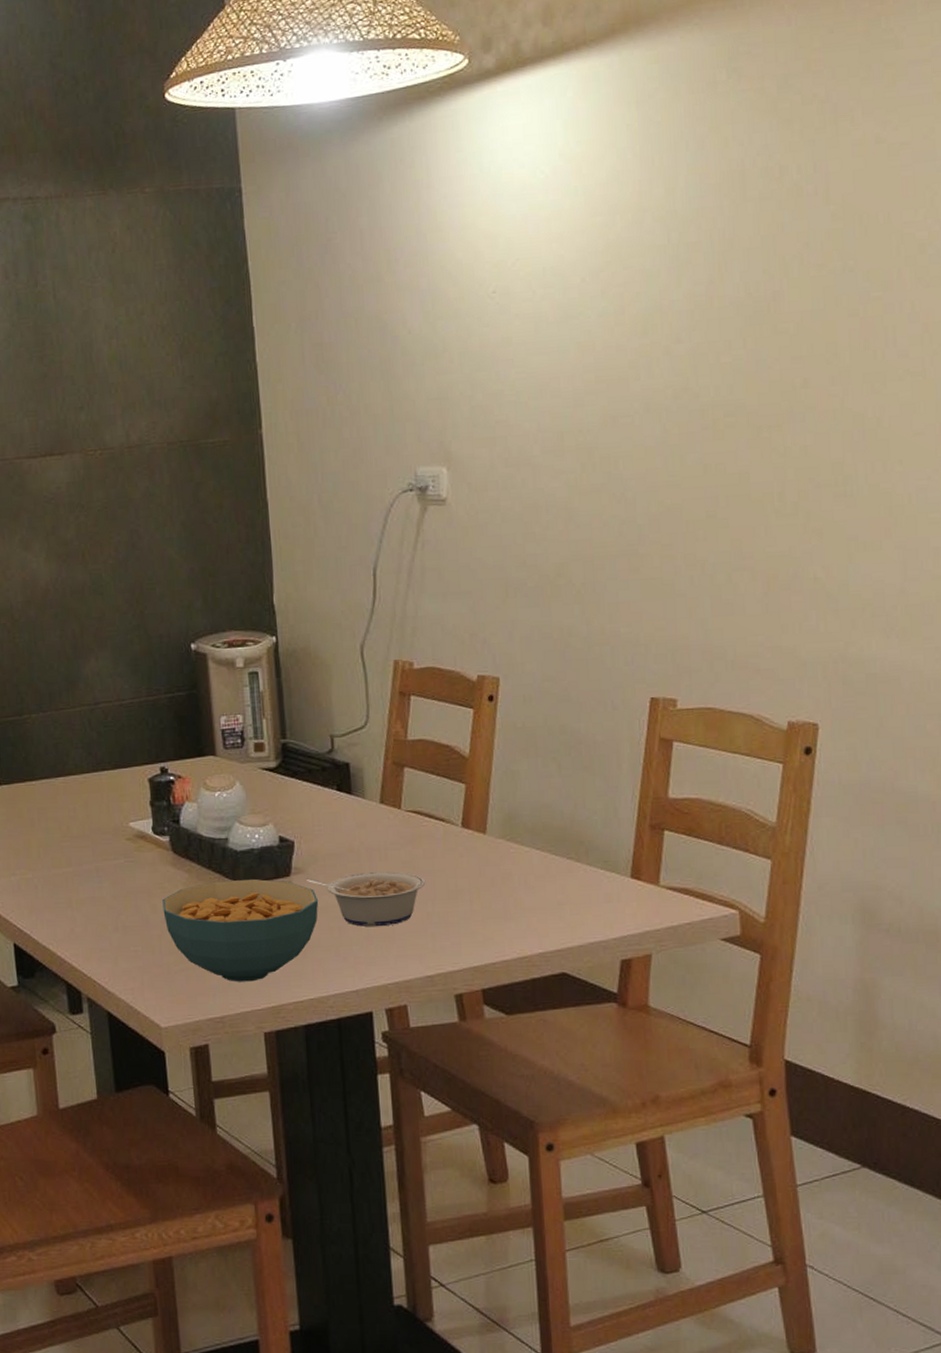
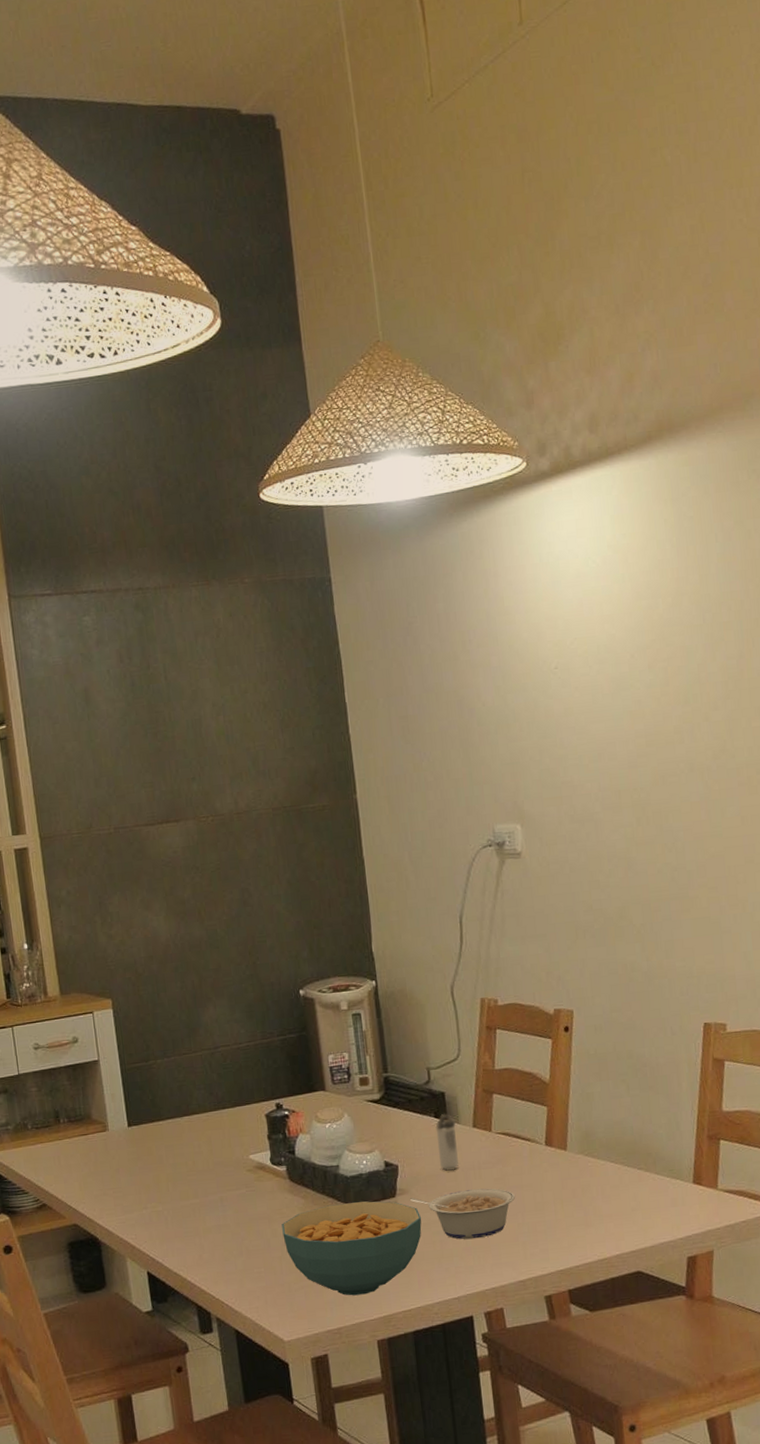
shaker: none [338,786,363,851] -> present [435,1113,460,1171]

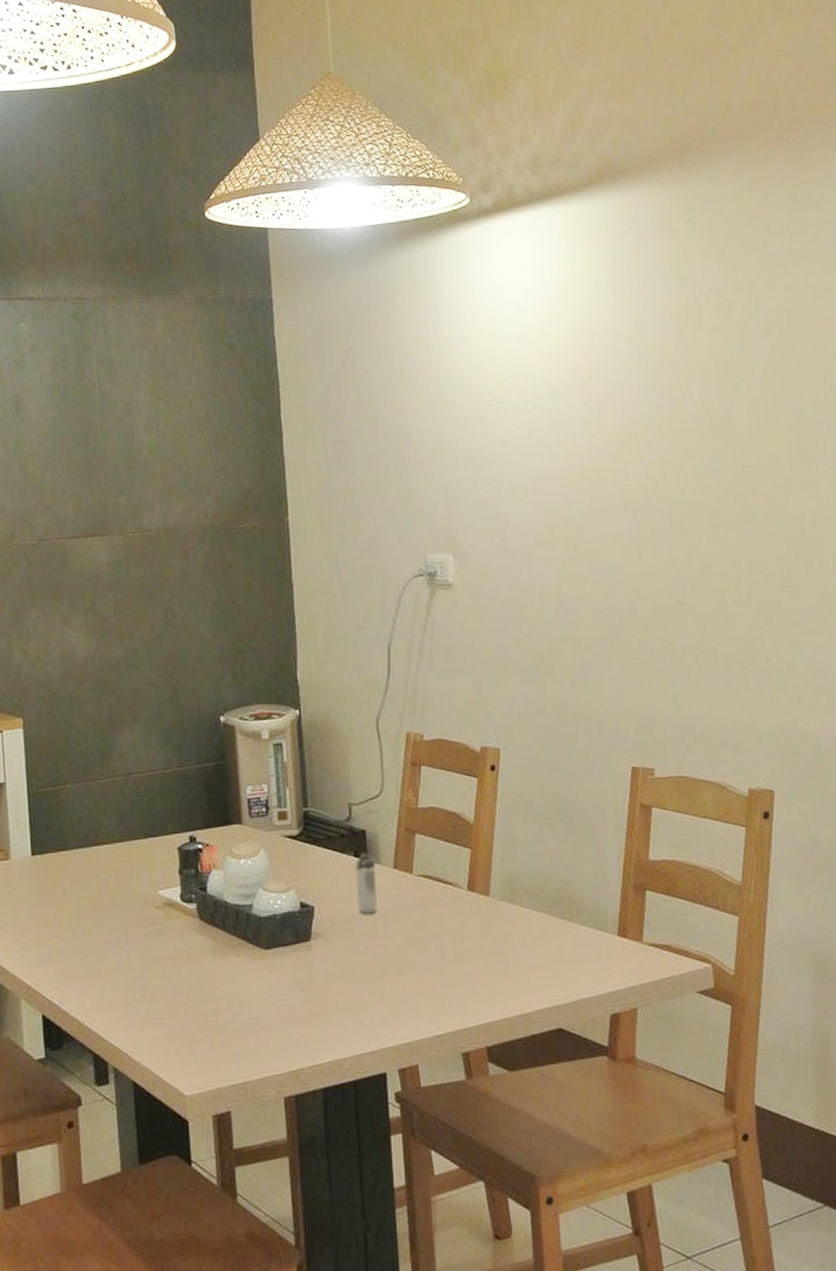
cereal bowl: present [282,1200,422,1296] -> none [189,943,337,1048]
legume: present [410,1188,516,1239] -> none [325,934,435,989]

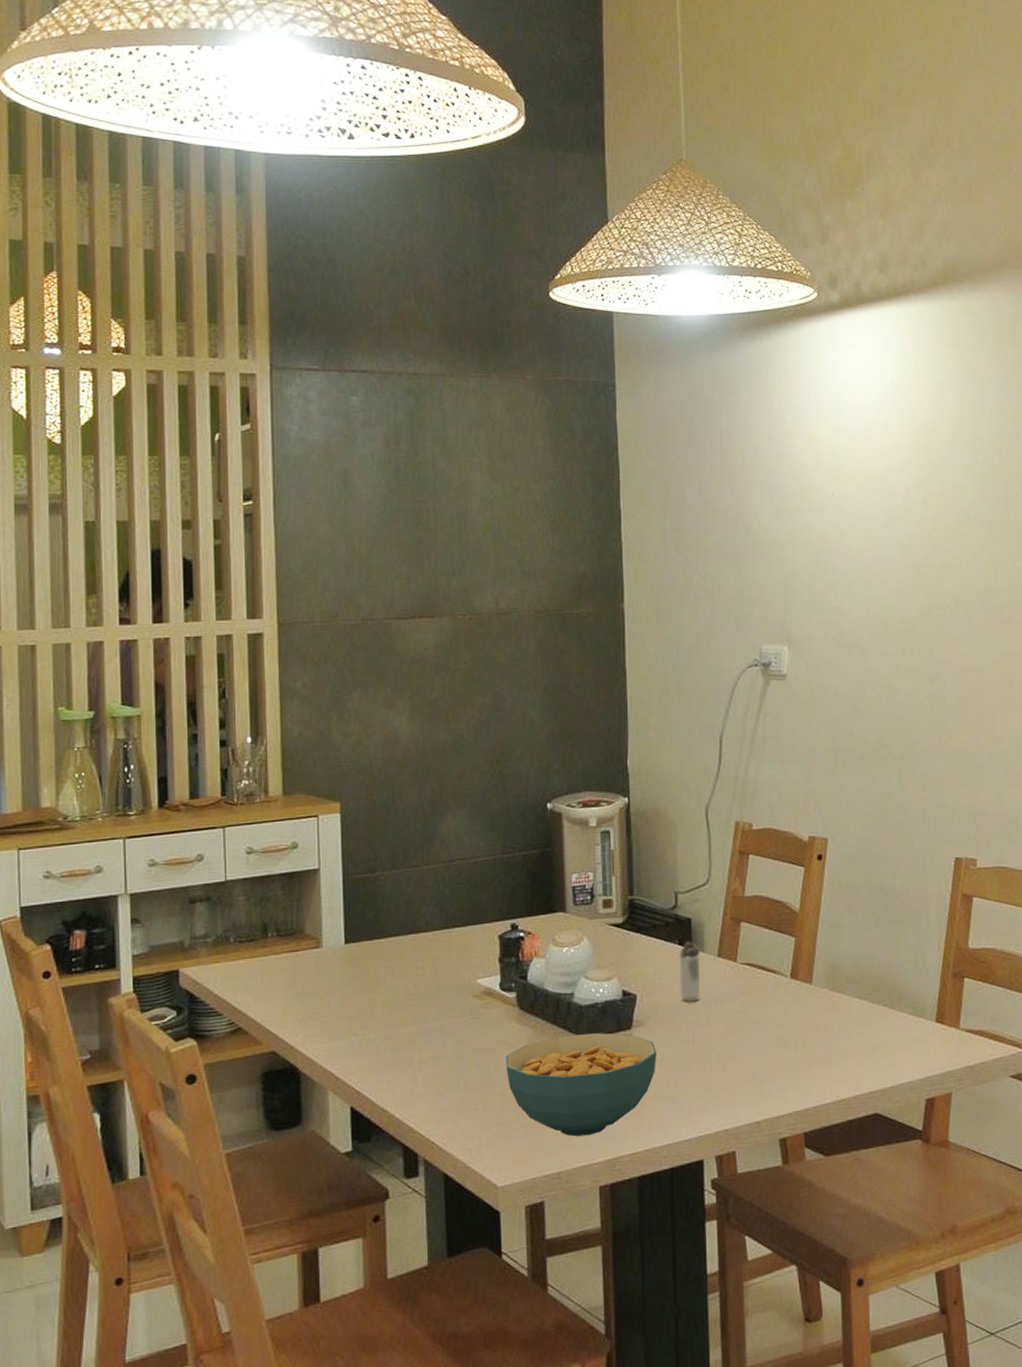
cereal bowl: none [189,943,337,1048] -> present [506,1032,657,1137]

